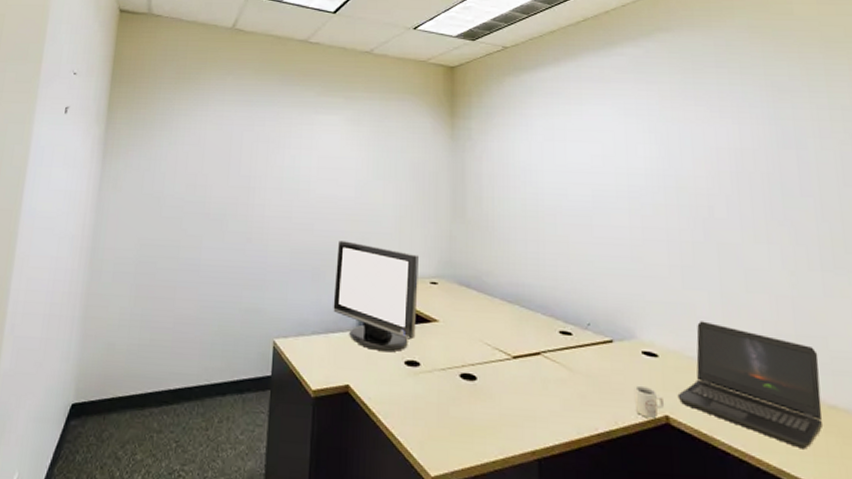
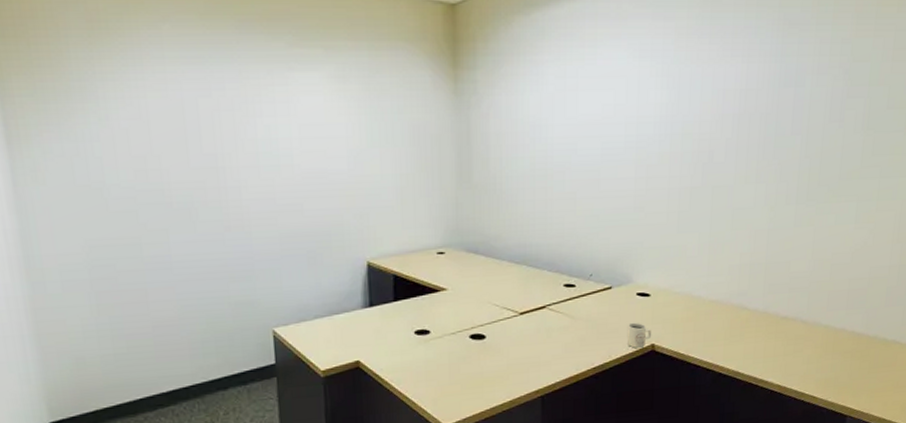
monitor: present [333,240,418,352] -> none [333,218,425,326]
laptop computer: present [677,321,822,449] -> none [663,260,781,354]

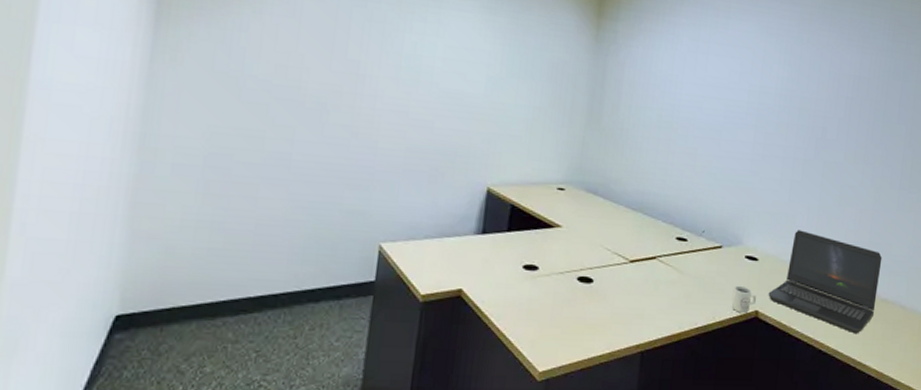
laptop computer: none [663,260,781,354] -> present [768,230,882,334]

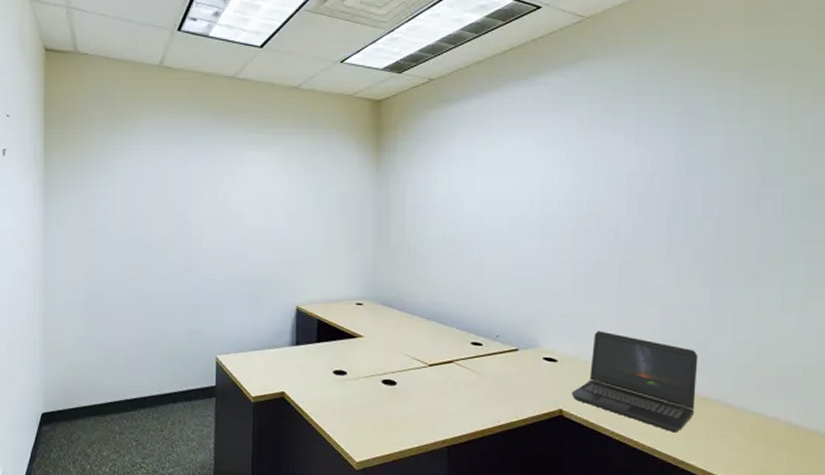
mug: present [732,285,756,314] -> none [533,385,559,413]

